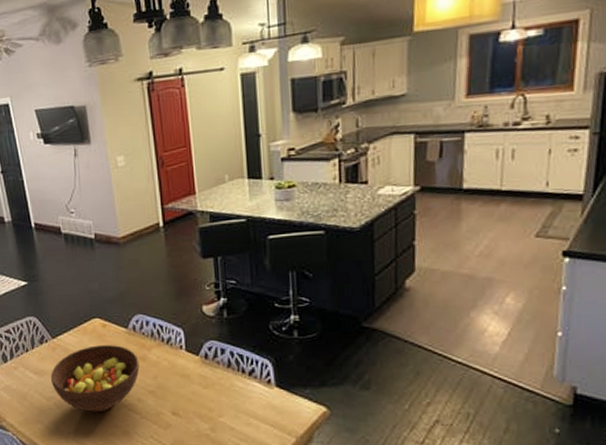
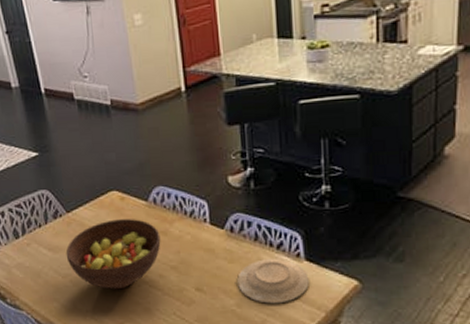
plate: none [212,385,280,429] -> present [237,259,309,304]

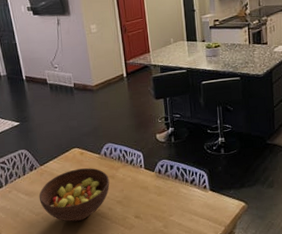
plate: present [237,259,309,304] -> none [164,191,213,224]

